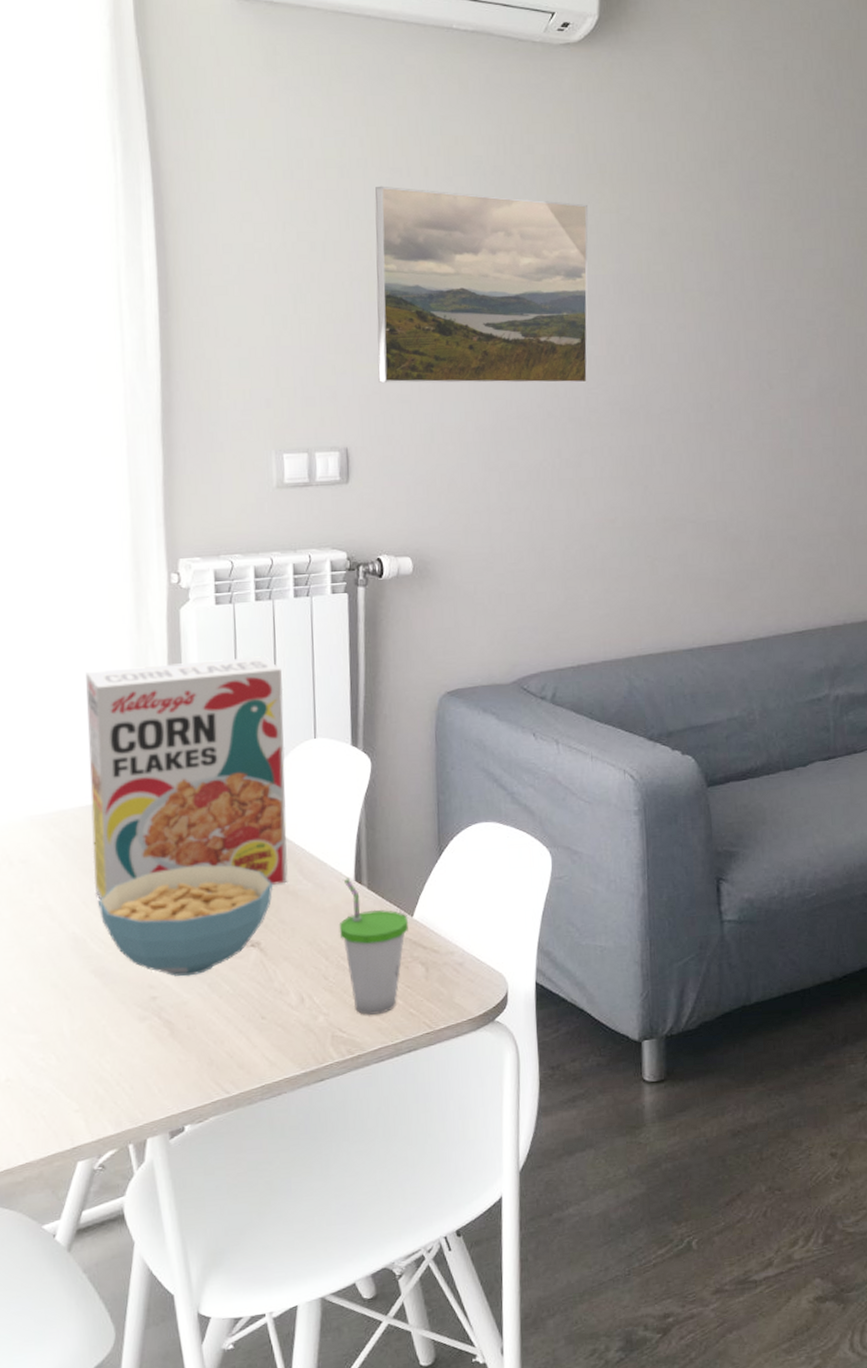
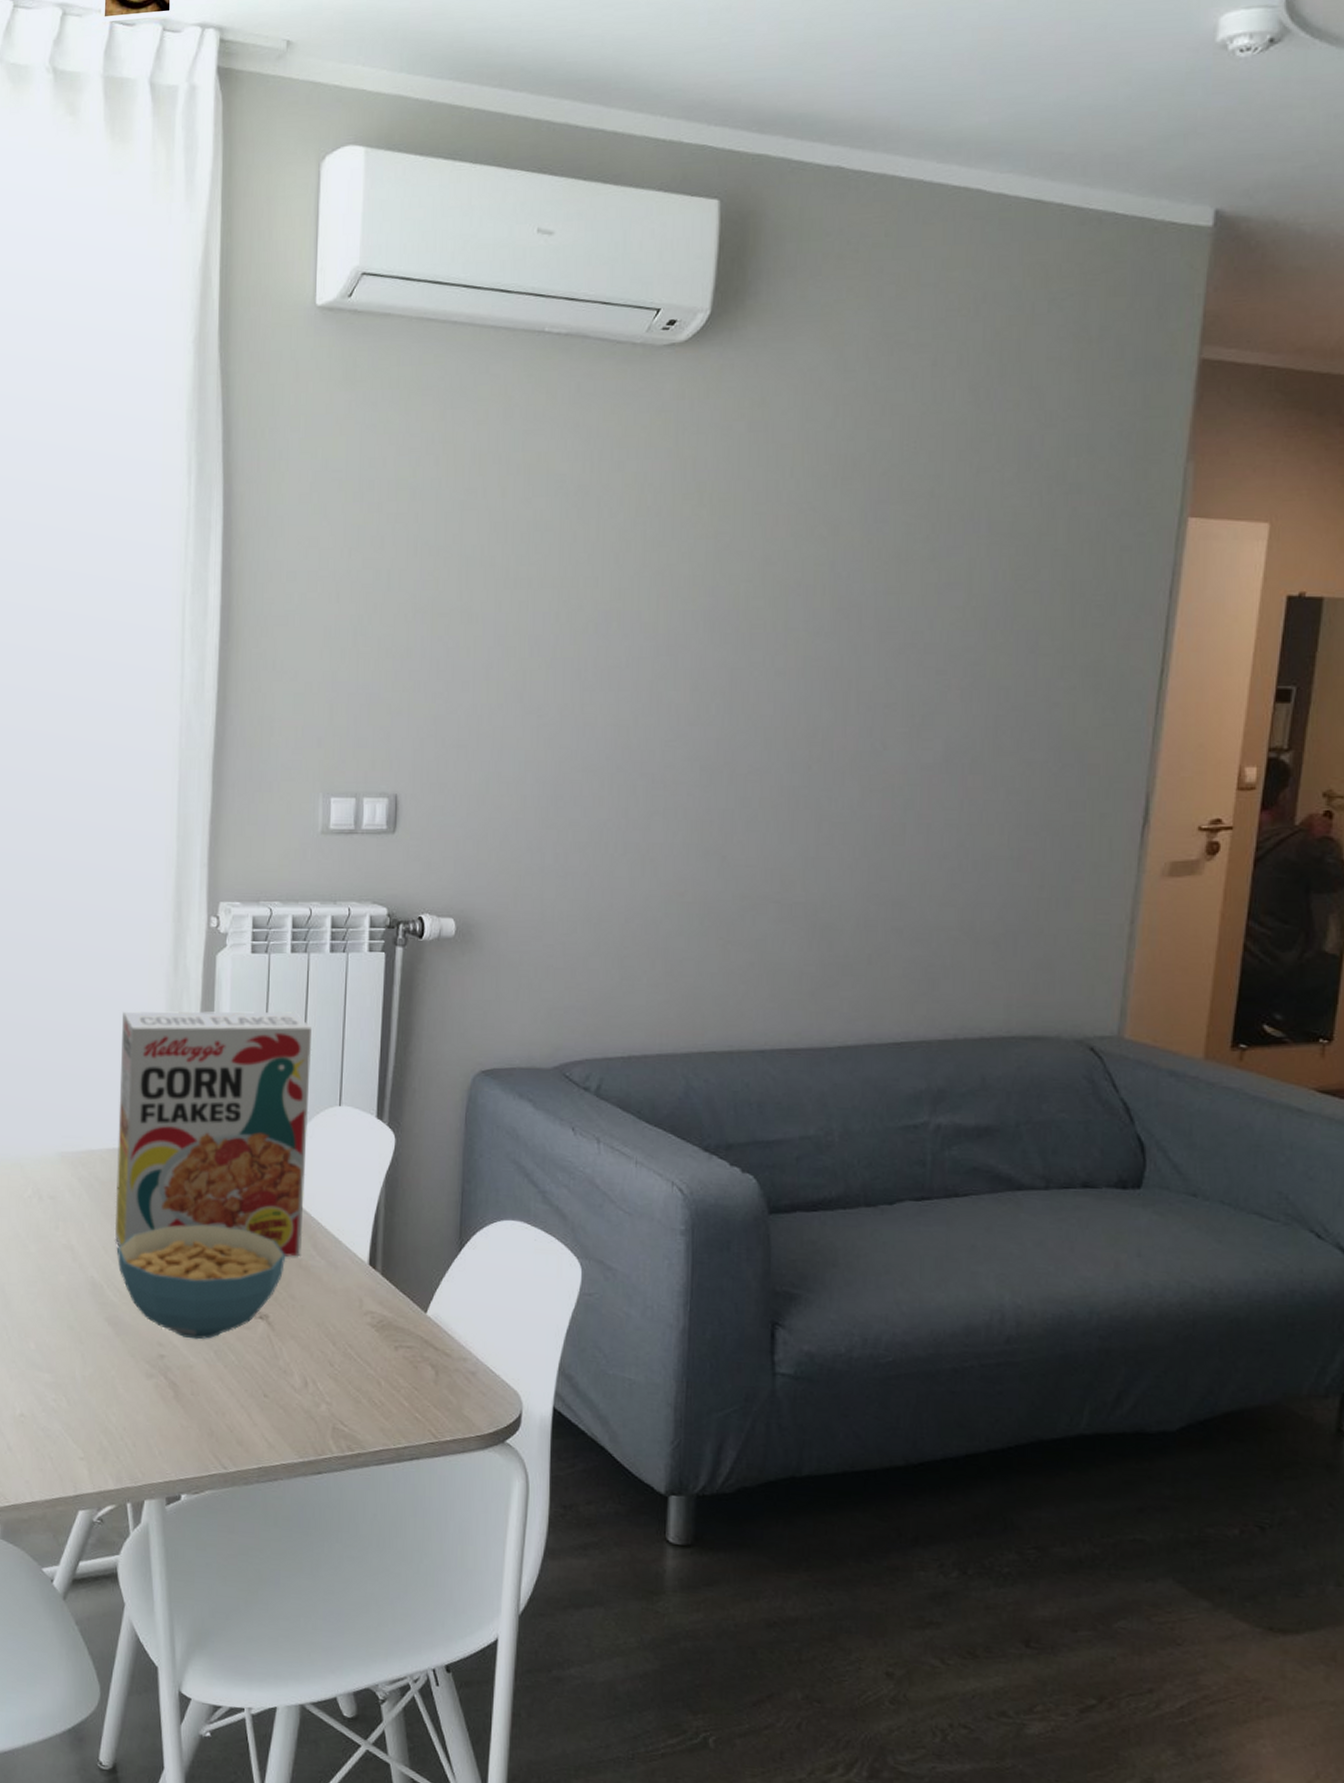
cup: present [339,878,408,1015] -> none [348,1260,421,1413]
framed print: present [375,186,588,384] -> none [435,508,681,735]

